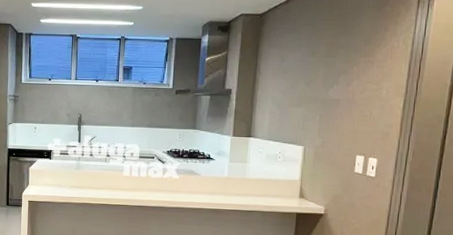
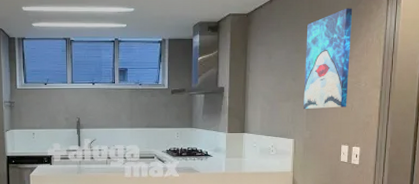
wall art: none [316,10,378,116] -> present [303,8,353,110]

